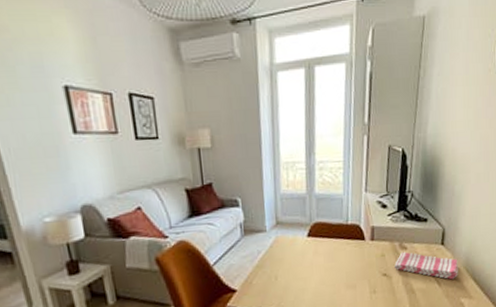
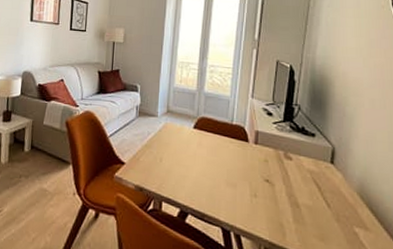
dish towel: present [395,251,458,280] -> none [278,161,351,204]

